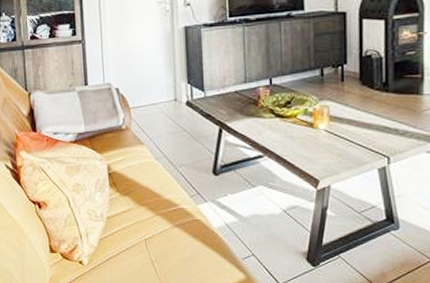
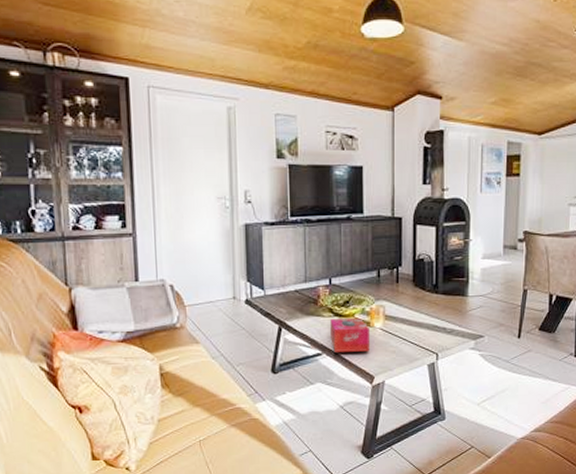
tissue box: none [271,118,313,154] -> present [330,317,369,352]

